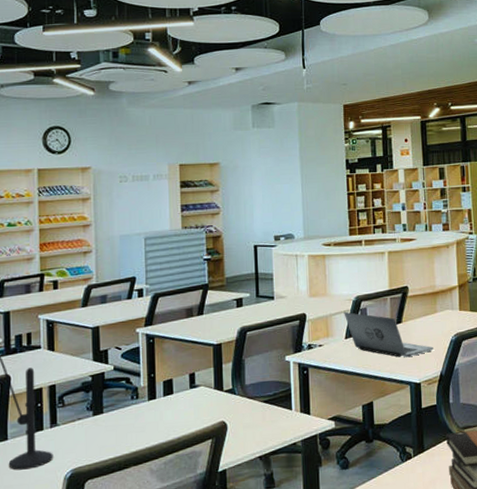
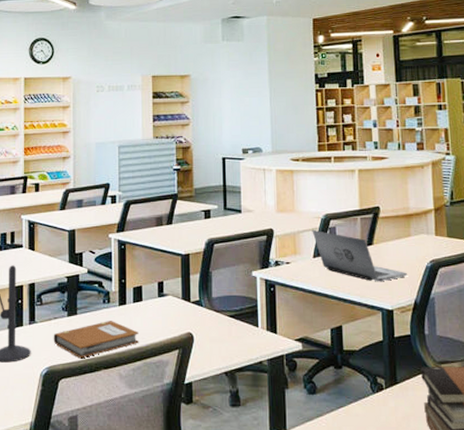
notebook: none [77,416,170,458] -> present [53,321,139,359]

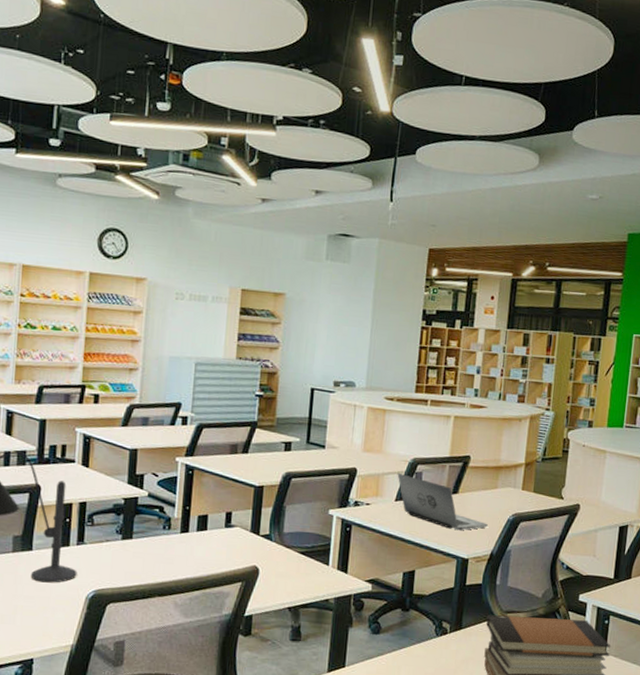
notebook: present [53,321,139,359] -> none [103,547,200,584]

